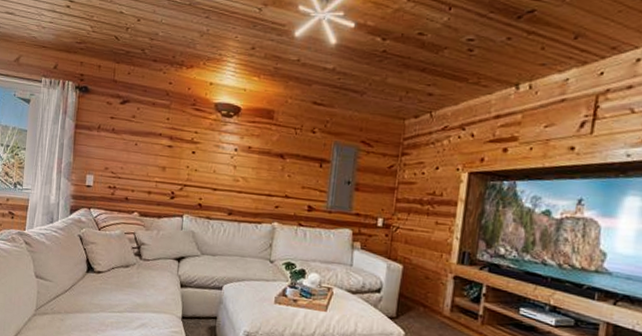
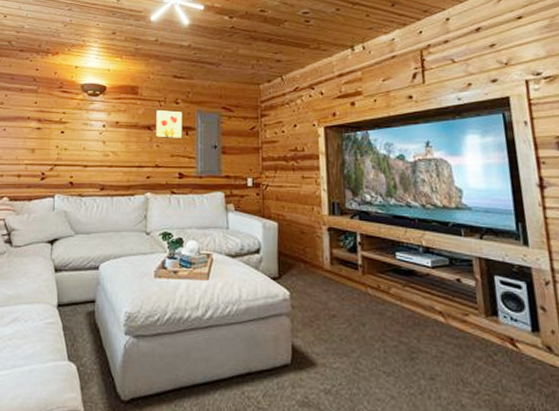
wall art: none [287,137,319,171] -> present [155,109,183,139]

